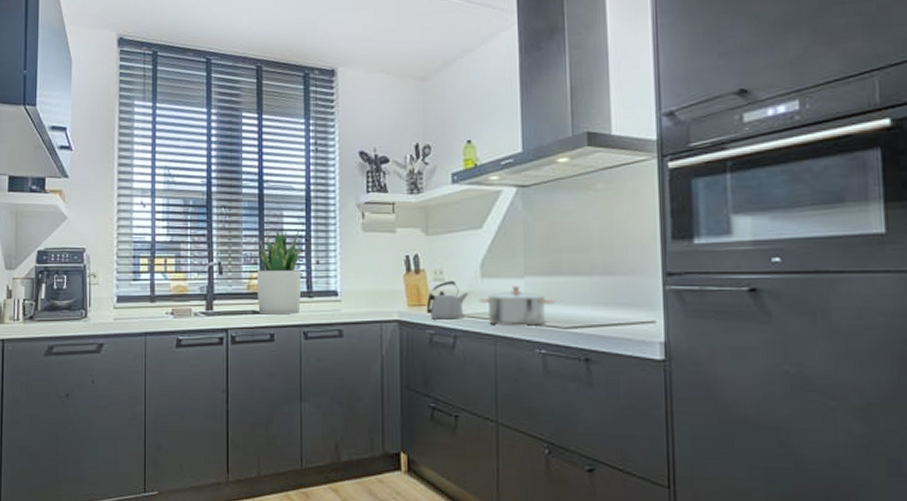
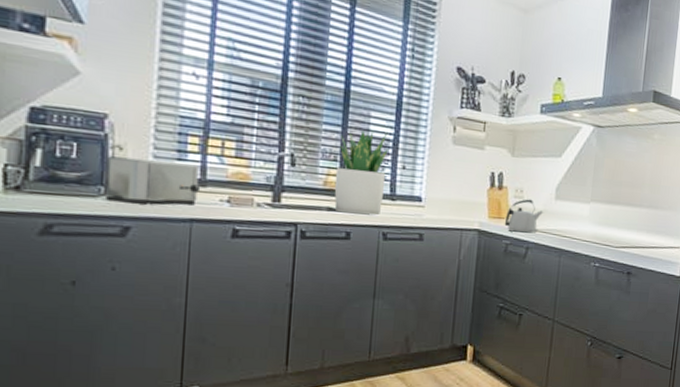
toaster: none [85,283,151,324] -> present [104,156,201,207]
cooking pot: present [479,286,557,327] -> none [551,209,613,245]

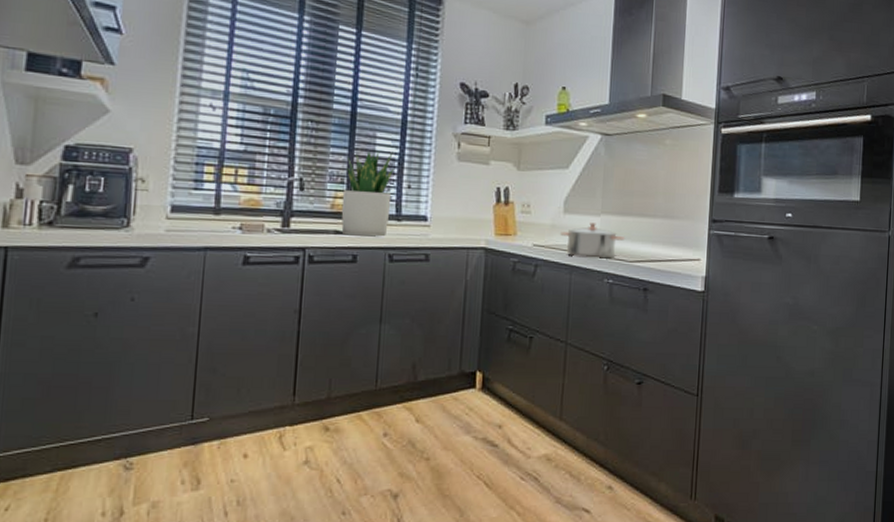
toaster: present [104,156,201,207] -> none [127,189,215,236]
kettle: present [504,199,544,234] -> none [511,213,553,250]
cooking pot: none [551,209,613,245] -> present [560,222,626,260]

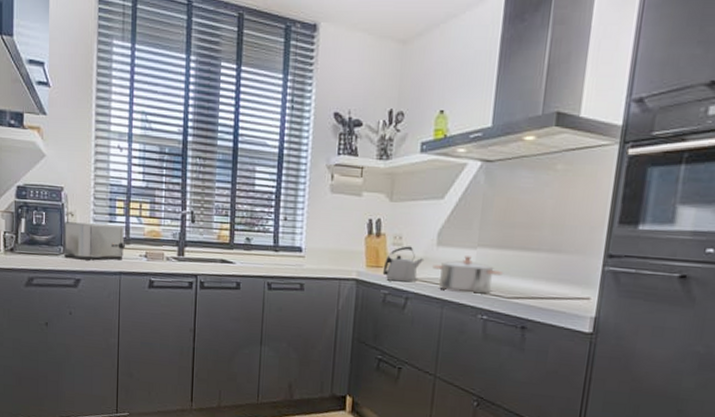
toaster: none [127,189,215,236] -> present [63,221,126,262]
planter: present [341,151,394,237] -> none [226,184,271,267]
kettle: none [511,213,553,250] -> present [382,246,425,283]

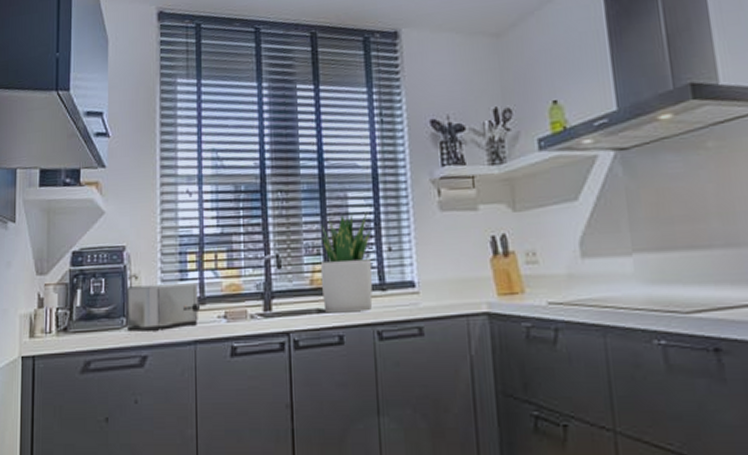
planter: none [226,184,271,267] -> present [320,212,373,315]
kettle: present [382,246,425,283] -> none [519,262,570,310]
cooking pot: present [432,256,504,295] -> none [581,265,674,314]

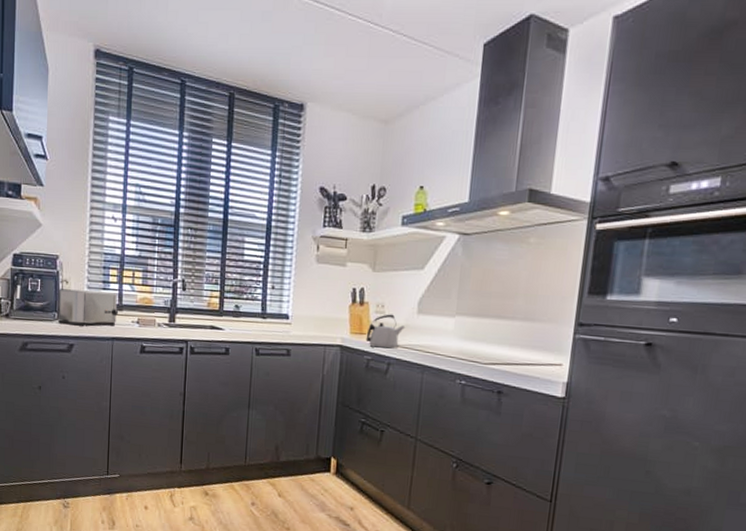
planter: present [320,212,373,315] -> none [216,254,260,333]
kettle: none [519,262,570,310] -> present [365,314,406,349]

